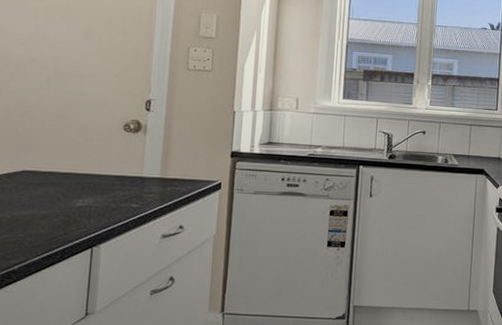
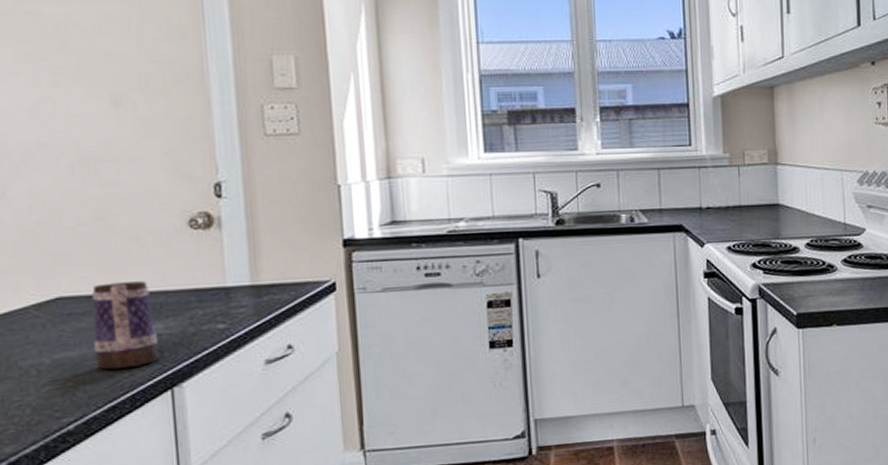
mug: none [42,164,88,229] -> present [92,281,159,370]

